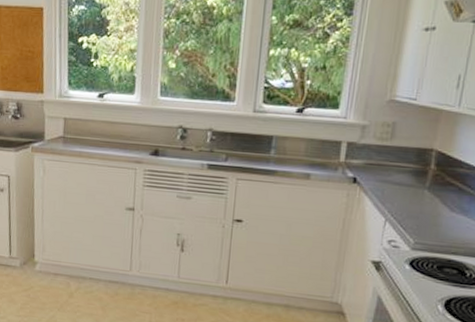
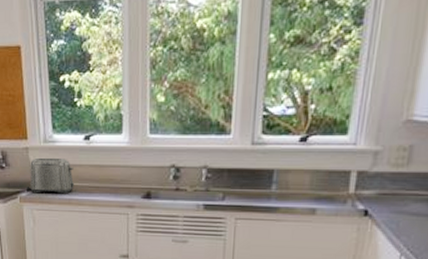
toaster: none [38,111,86,147] -> present [25,157,75,194]

